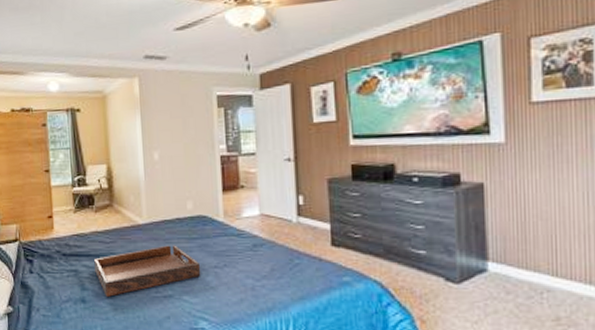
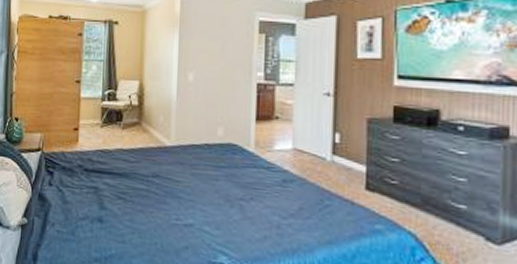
serving tray: present [94,245,201,297] -> none [116,170,226,219]

